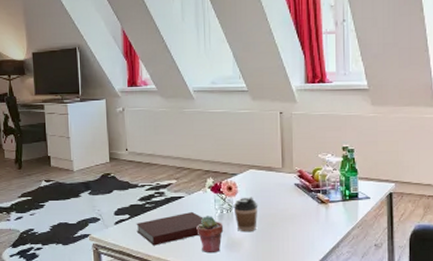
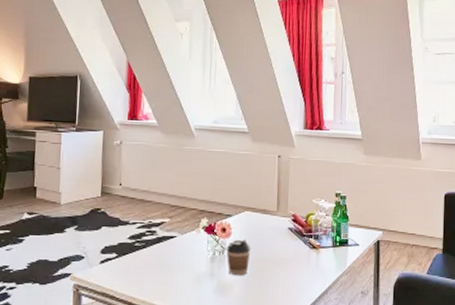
notebook: present [136,212,204,246] -> none [122,253,195,288]
potted succulent: present [196,216,224,254] -> none [186,257,215,297]

